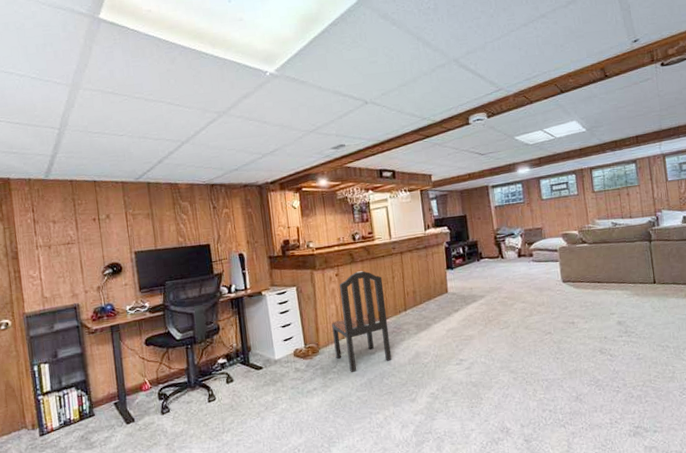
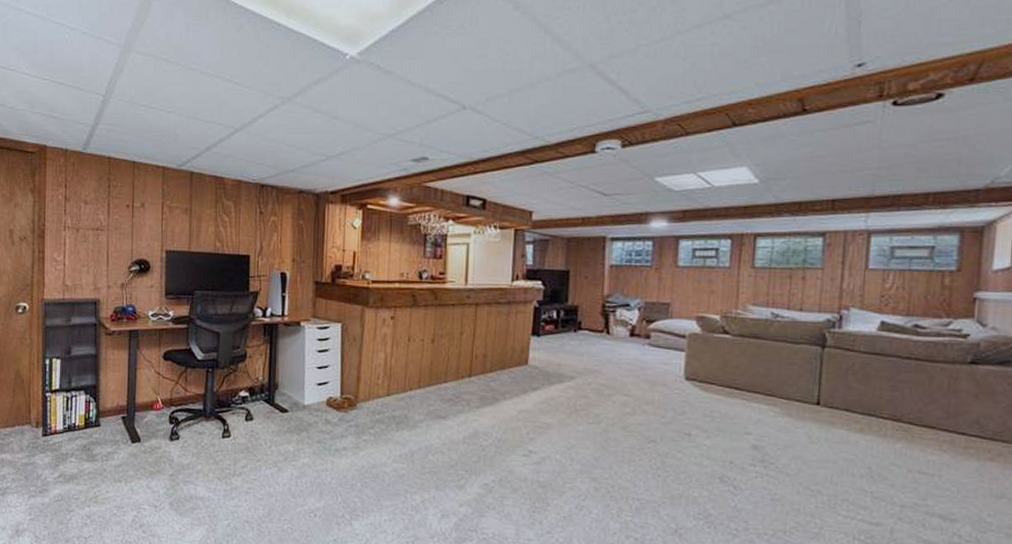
dining chair: present [332,271,392,372] -> none [375,318,448,438]

